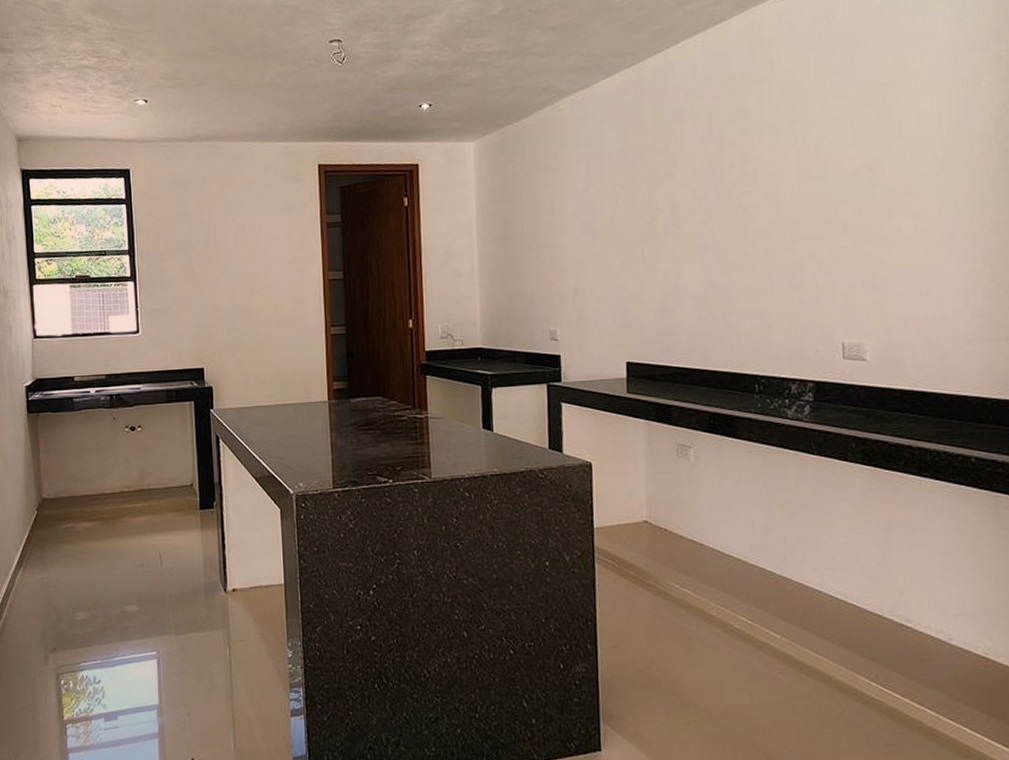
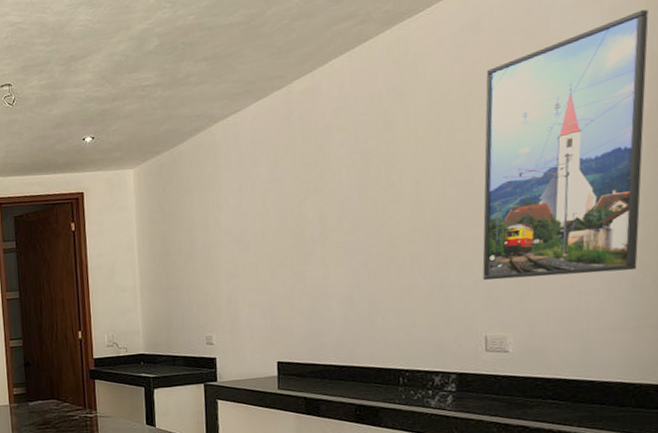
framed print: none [839,13,996,283] -> present [482,9,649,280]

